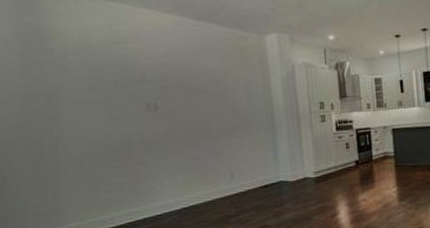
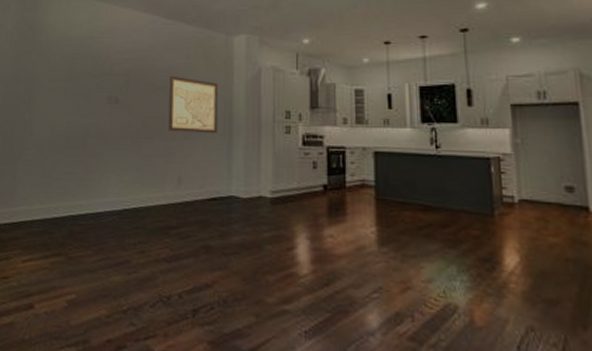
wall art: none [208,78,262,132] -> present [168,75,218,134]

